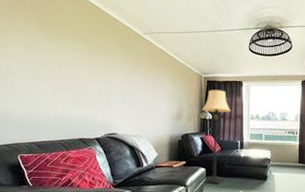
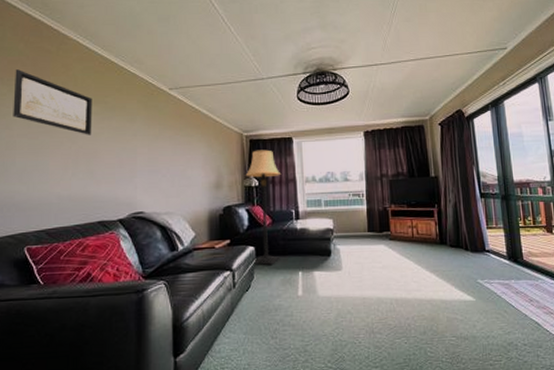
wall art: none [13,8,80,67] -> present [13,69,93,135]

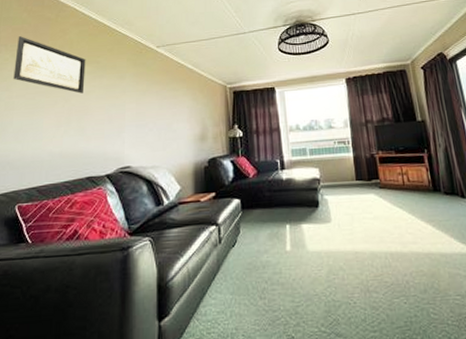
lamp: present [245,149,282,266] -> none [229,100,267,219]

